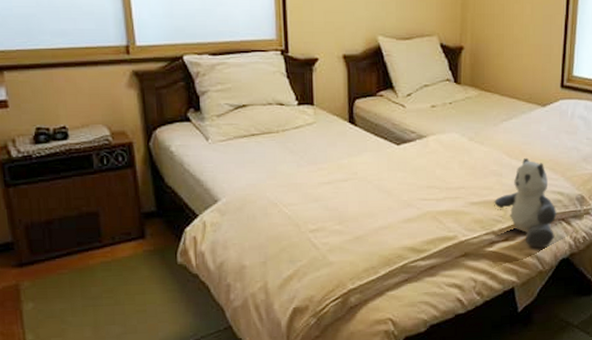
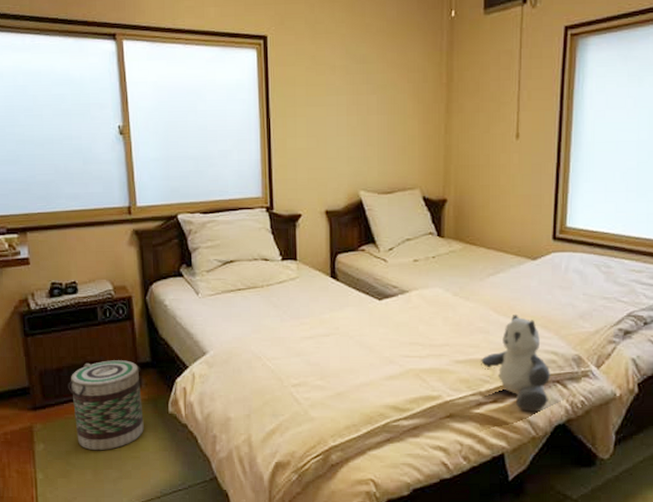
basket: none [60,210,150,307] -> present [68,360,144,451]

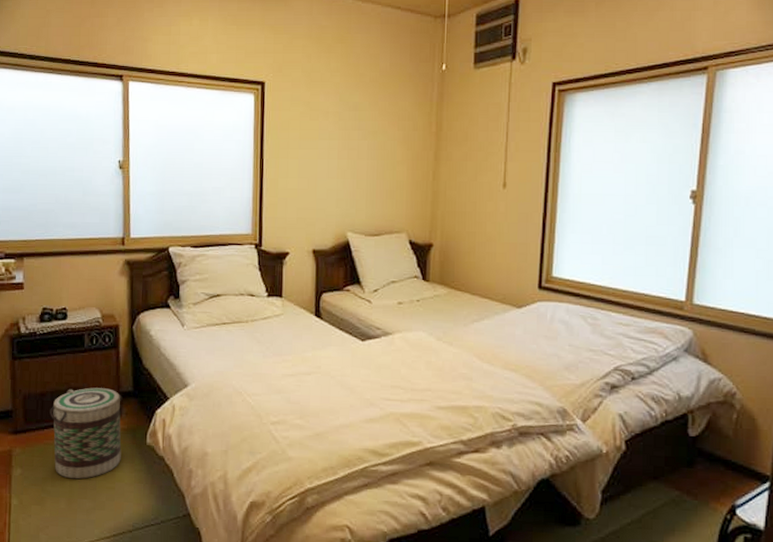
teddy bear: present [481,315,551,411] -> none [463,363,535,463]

